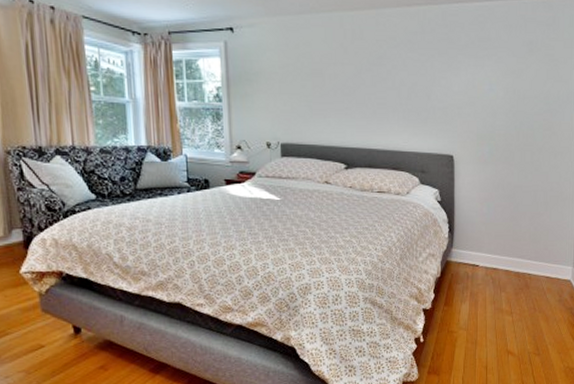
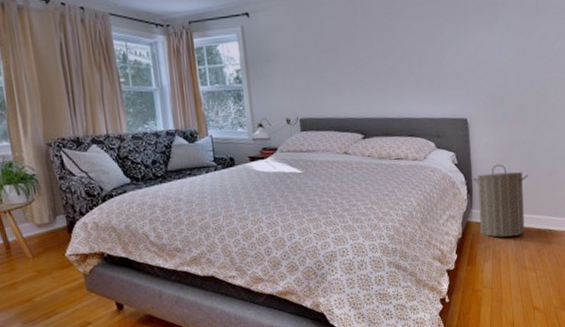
laundry hamper: none [455,204,511,279] -> present [473,164,528,237]

